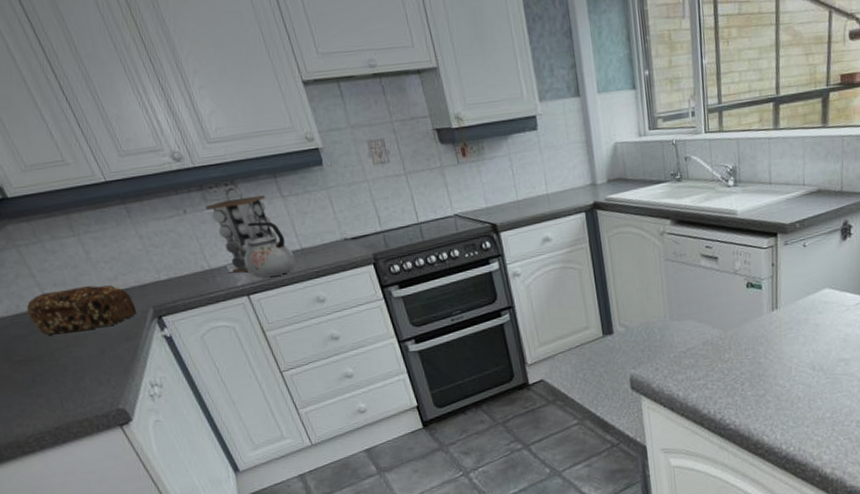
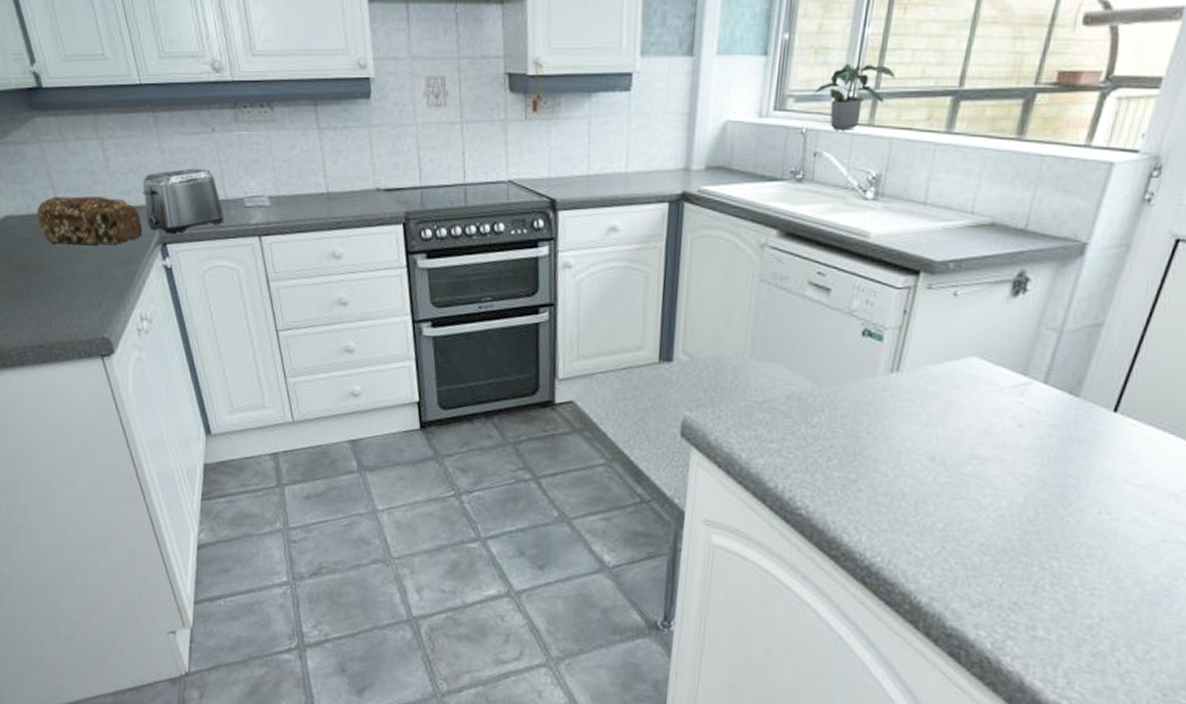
toaster: none [126,246,212,308] -> present [143,168,224,234]
spice rack: present [205,188,276,274] -> none [235,110,303,210]
kettle: present [241,221,297,279] -> none [263,153,319,220]
potted plant: none [676,85,732,139] -> present [814,63,896,130]

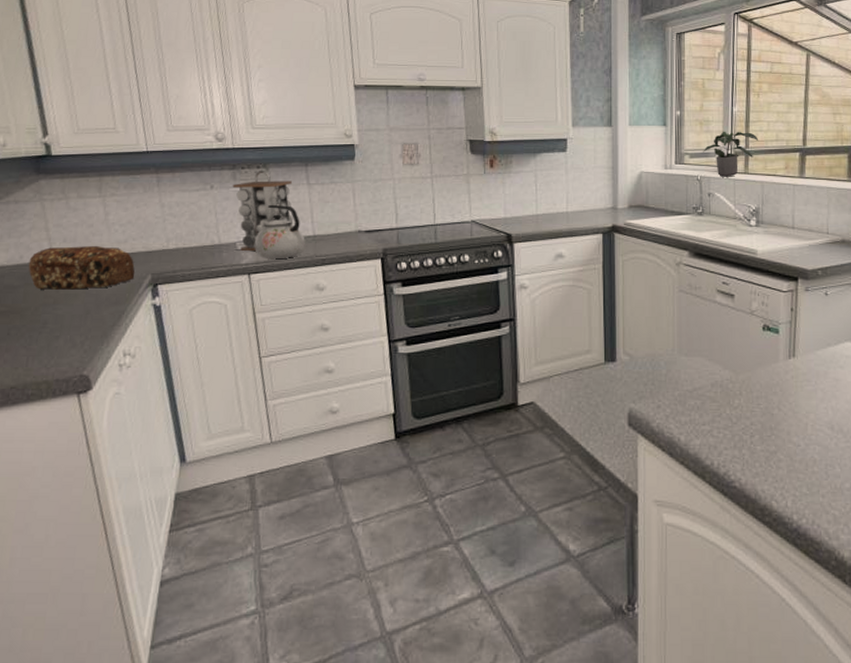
toaster: present [143,168,224,234] -> none [139,219,217,276]
spice rack: none [235,110,303,210] -> present [232,171,293,252]
kettle: none [263,153,319,220] -> present [254,204,306,260]

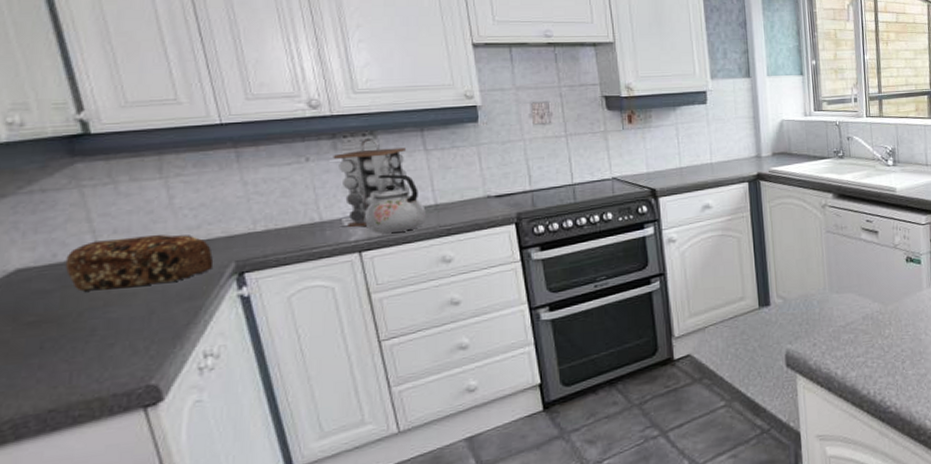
potted plant: present [703,131,759,177] -> none [839,77,891,121]

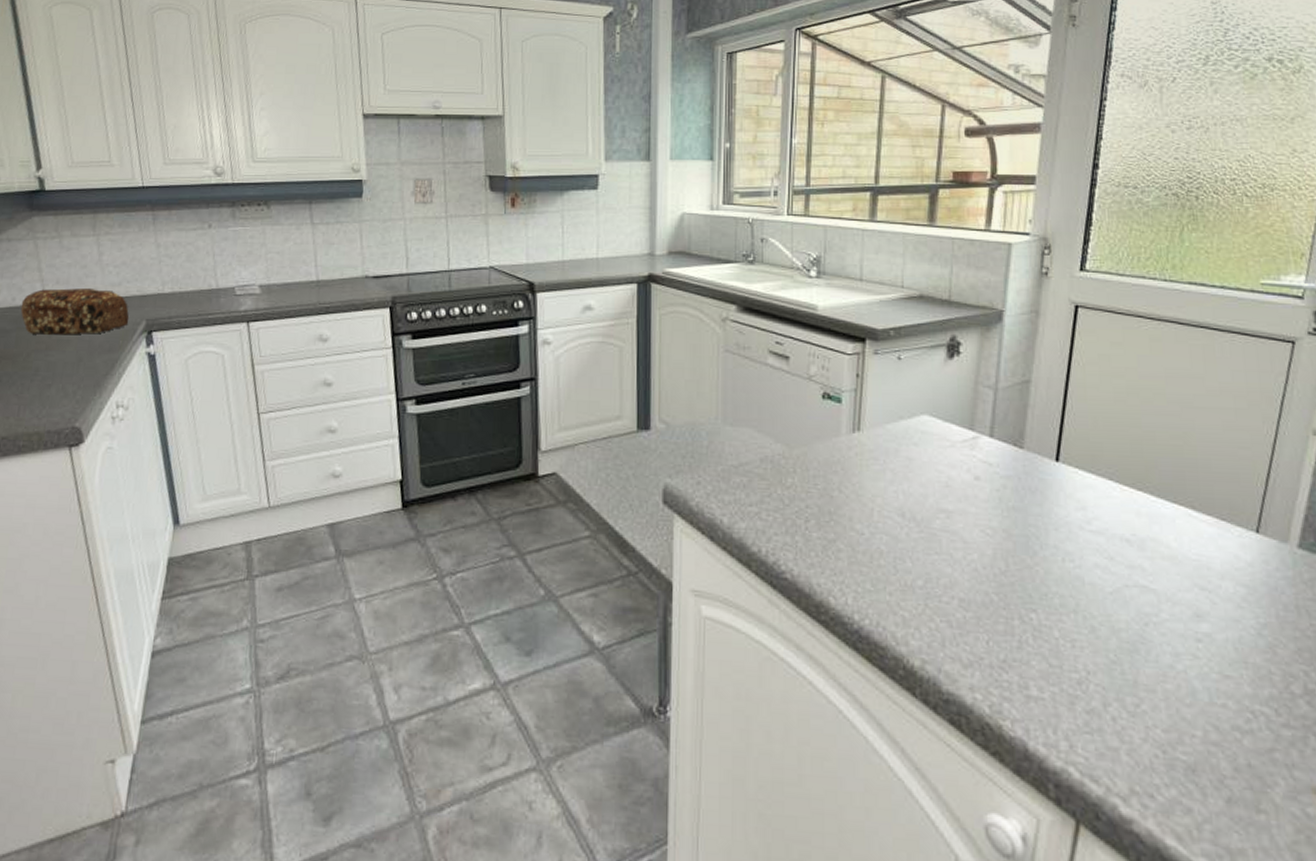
spice rack: present [333,138,409,228] -> none [231,208,296,298]
kettle: present [364,174,427,234] -> none [254,245,309,307]

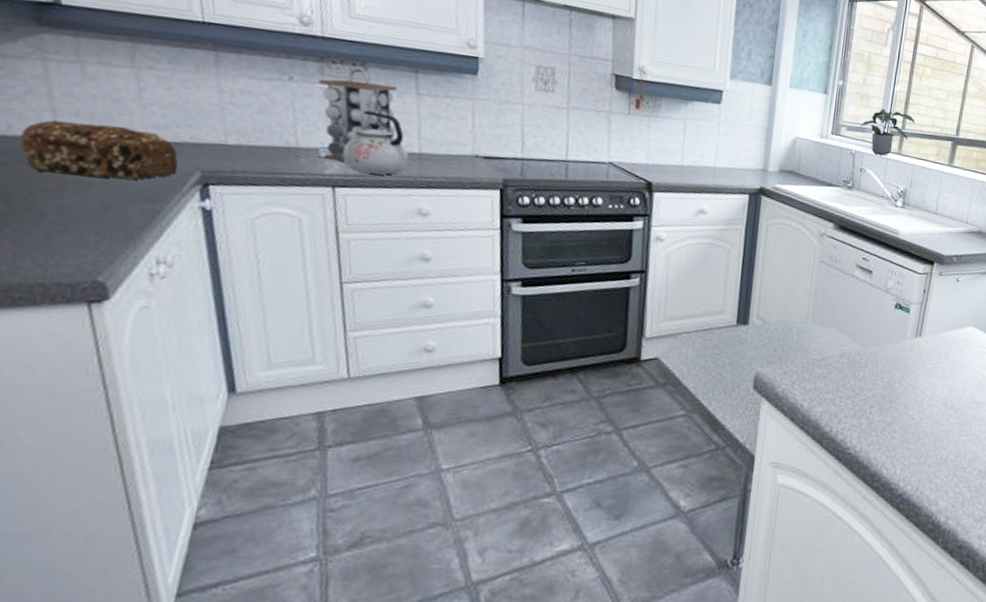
spice rack: none [231,208,296,298] -> present [318,69,398,162]
kettle: none [254,245,309,307] -> present [342,110,410,175]
potted plant: none [756,166,822,220] -> present [860,108,916,156]

